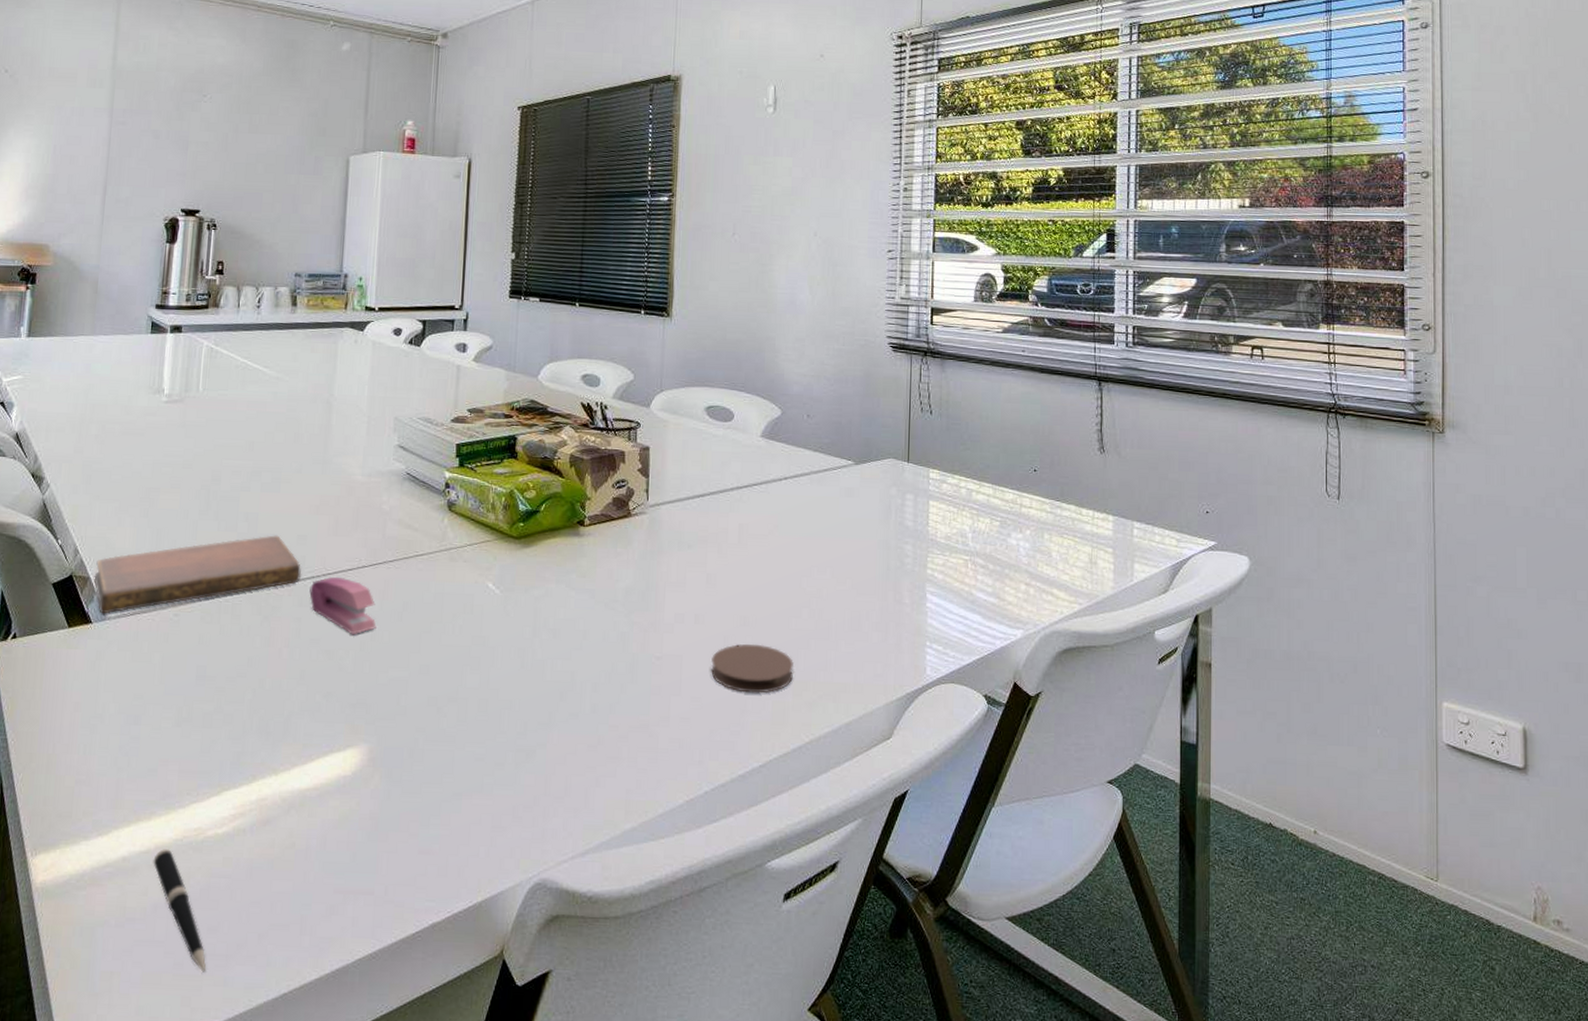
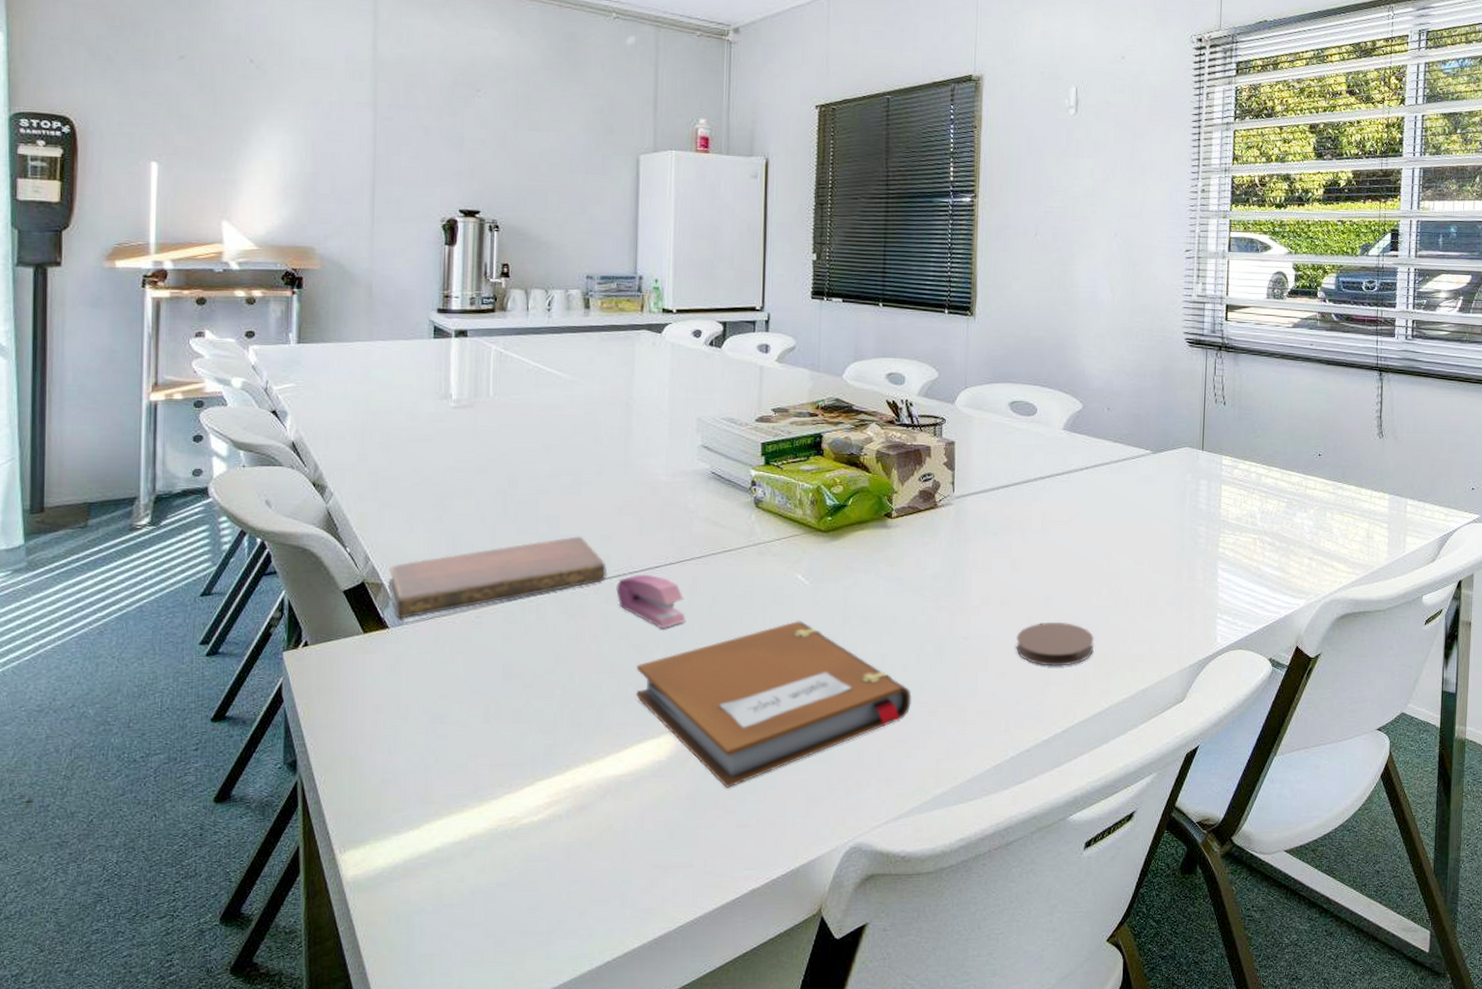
pen: present [153,848,207,974] -> none [468,837,529,949]
notebook: none [324,631,602,809] -> present [636,620,912,788]

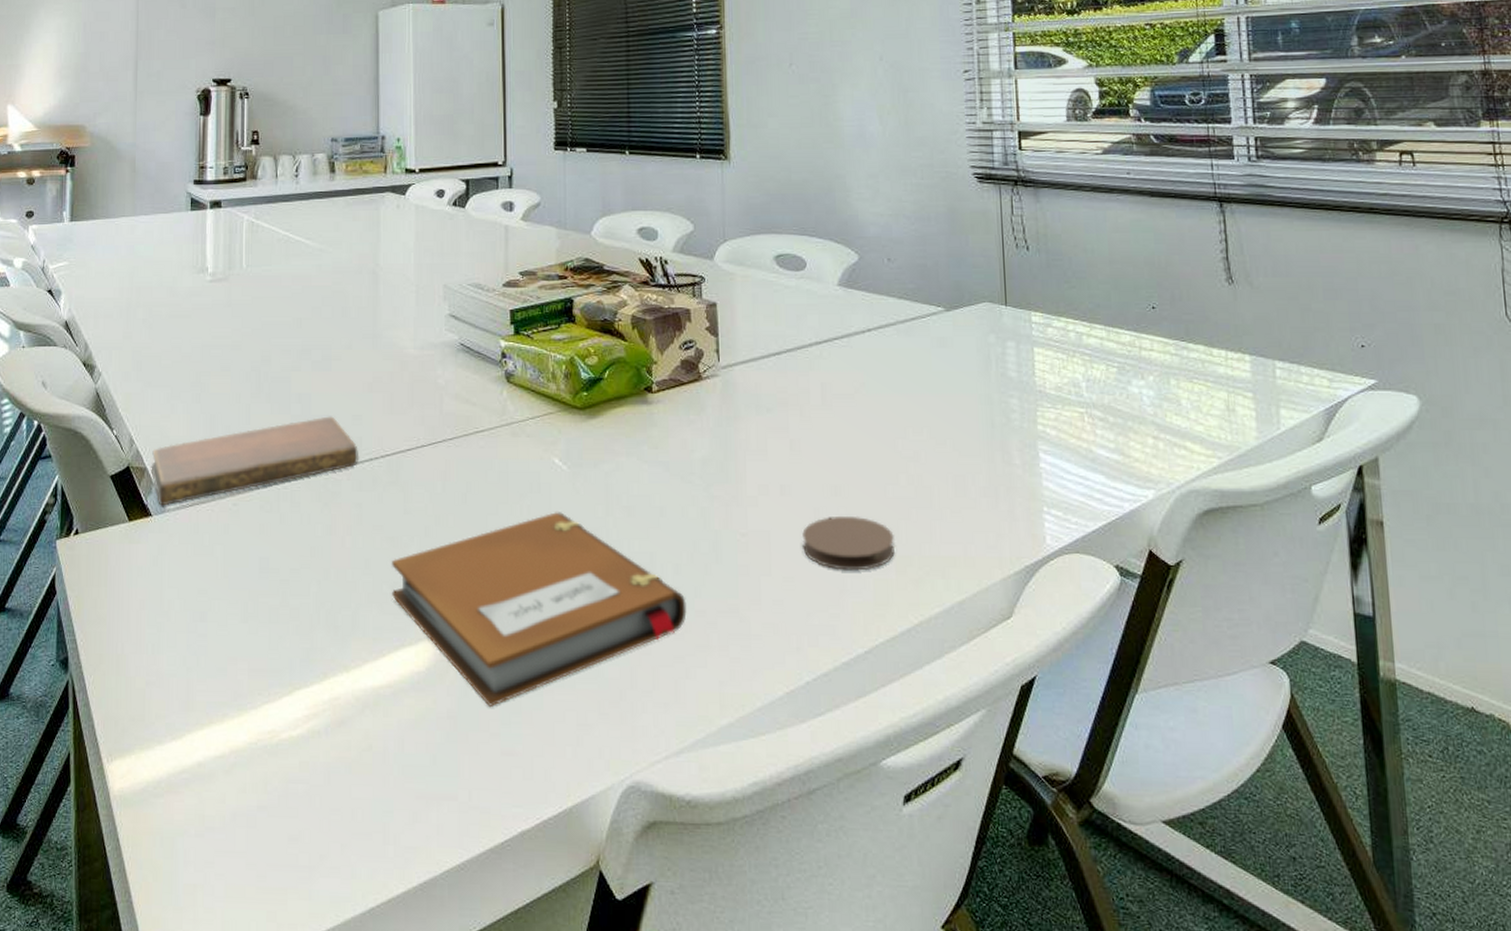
stapler: present [616,574,686,629] -> none [369,457,440,520]

